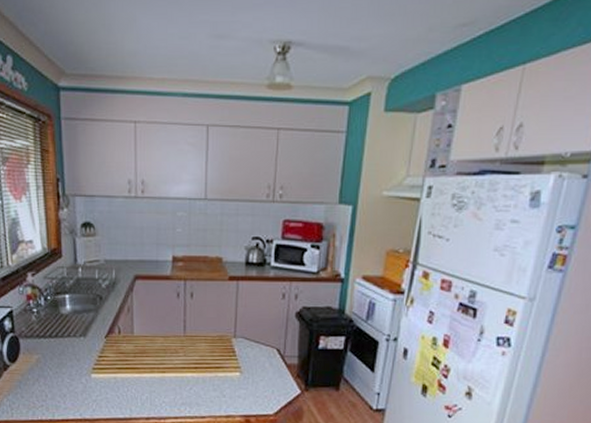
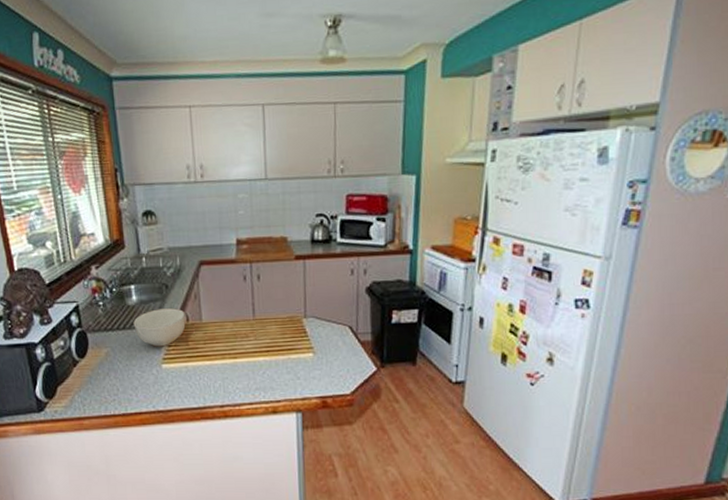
bowl: none [66,318,118,357] -> present [133,307,186,347]

